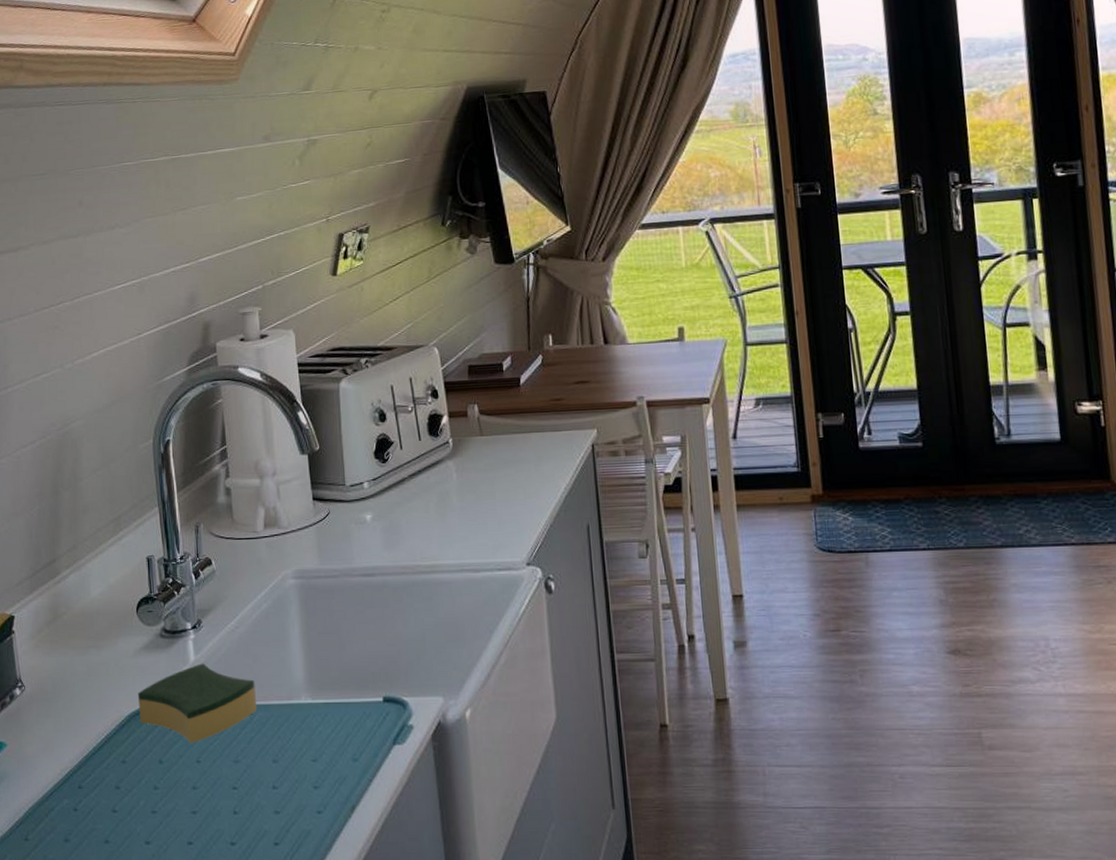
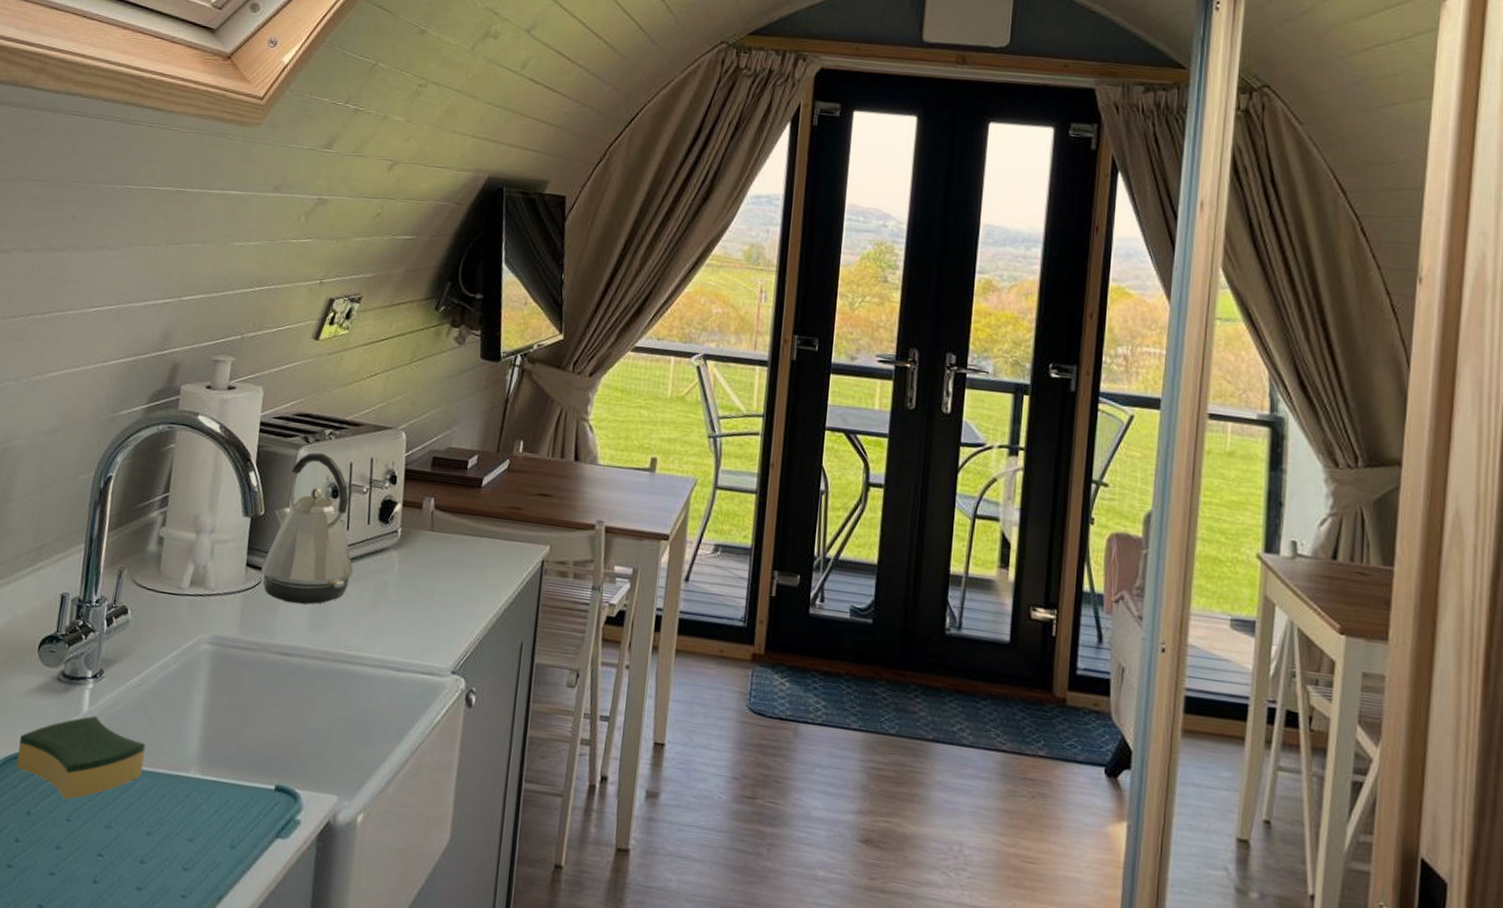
kettle: none [328,381,415,528] -> present [261,452,354,605]

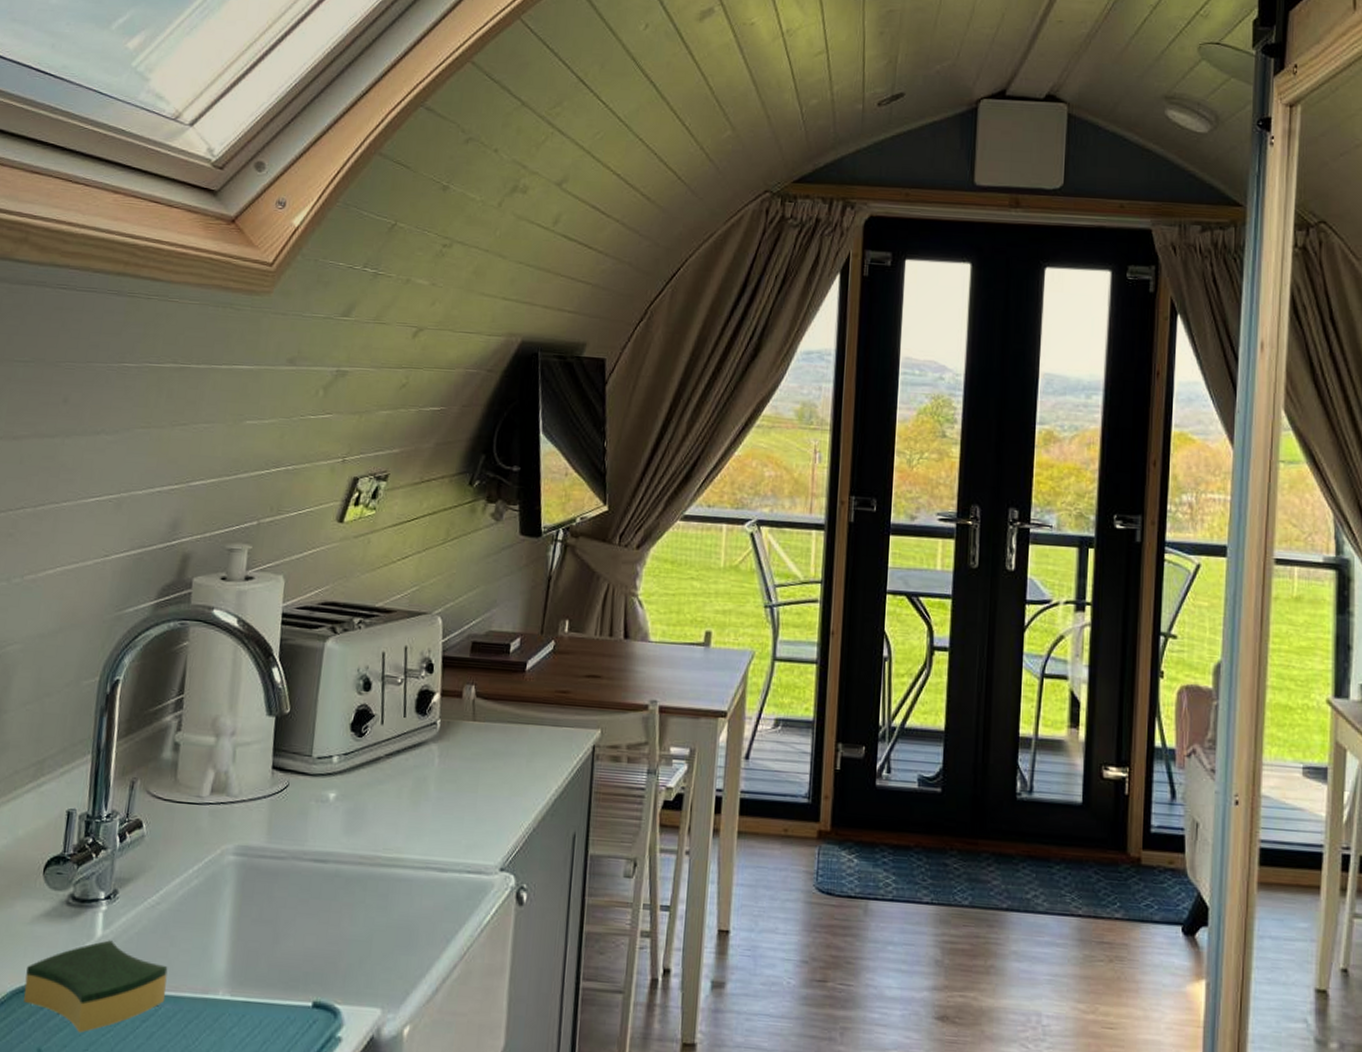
kettle: present [261,452,354,605] -> none [289,643,390,807]

